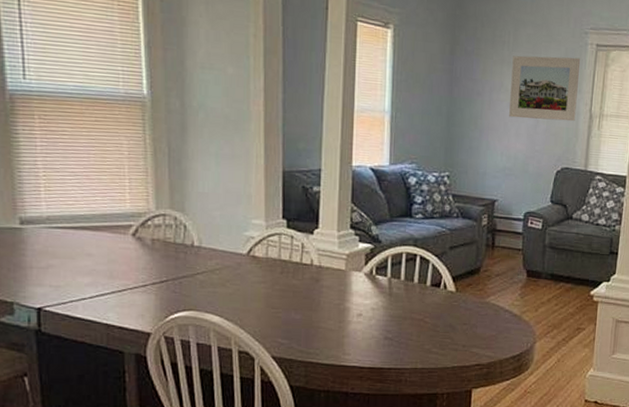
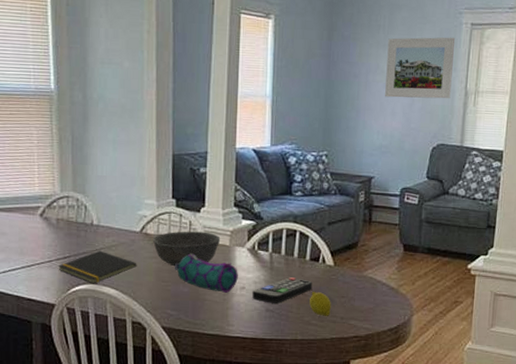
notepad: none [154,274,244,311] -> present [58,250,137,284]
bowl: none [260,254,336,292] -> present [152,231,221,267]
pencil case: none [285,278,355,321] -> present [174,253,238,294]
remote control: none [370,304,434,331] -> present [252,277,313,303]
fruit: none [430,319,453,344] -> present [309,292,331,316]

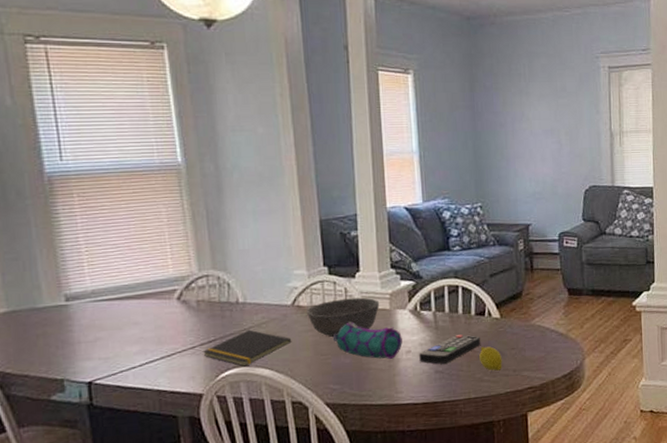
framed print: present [385,37,456,99] -> none [530,81,597,144]

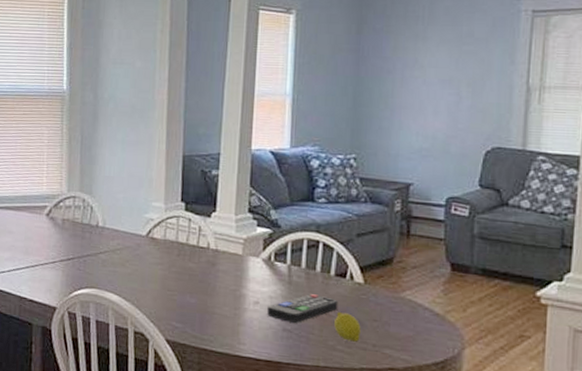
notepad: present [203,329,292,367] -> none [61,253,142,289]
bowl: present [306,297,380,338] -> none [158,237,233,275]
pencil case: present [332,322,403,360] -> none [181,261,252,308]

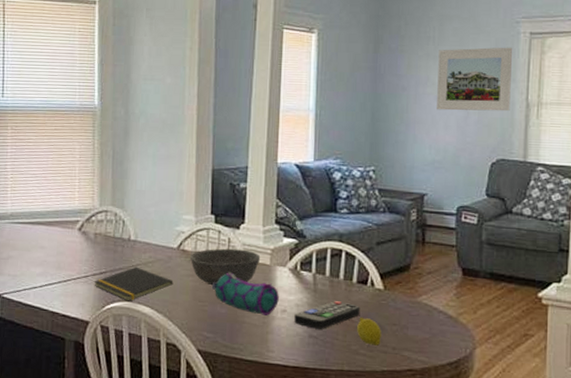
notepad: none [61,253,142,289] -> present [94,266,174,302]
bowl: none [158,237,233,275] -> present [189,248,261,286]
pencil case: none [181,261,252,308] -> present [211,272,279,317]
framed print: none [425,26,513,96] -> present [437,47,513,112]

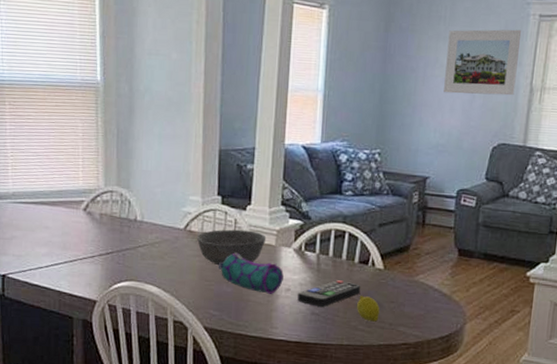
notepad: present [94,266,174,302] -> none [100,247,180,281]

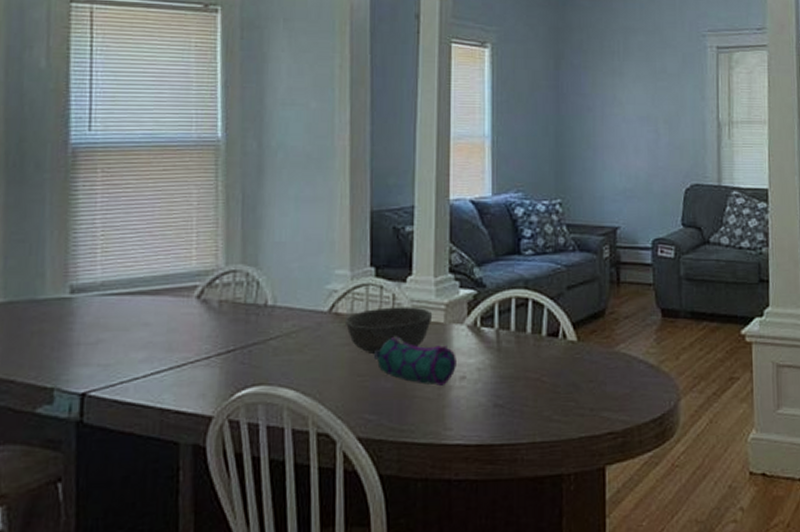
remote control: present [297,280,361,307] -> none [476,360,552,396]
fruit: present [357,296,380,322] -> none [549,377,577,409]
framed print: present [444,29,522,96] -> none [624,62,701,133]

